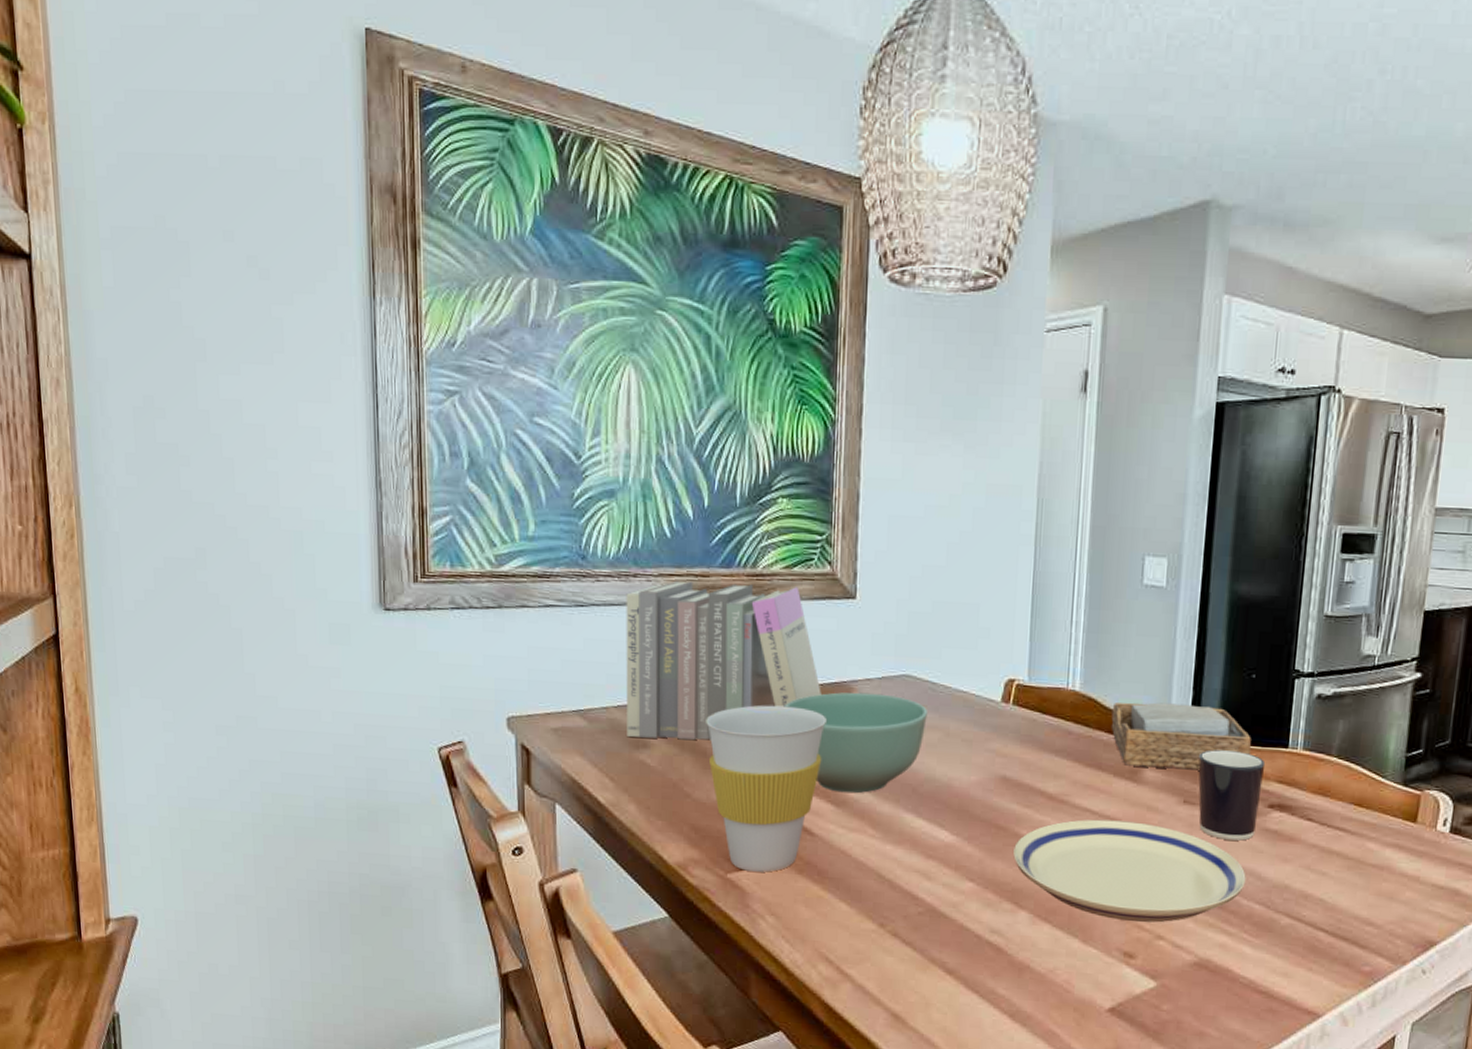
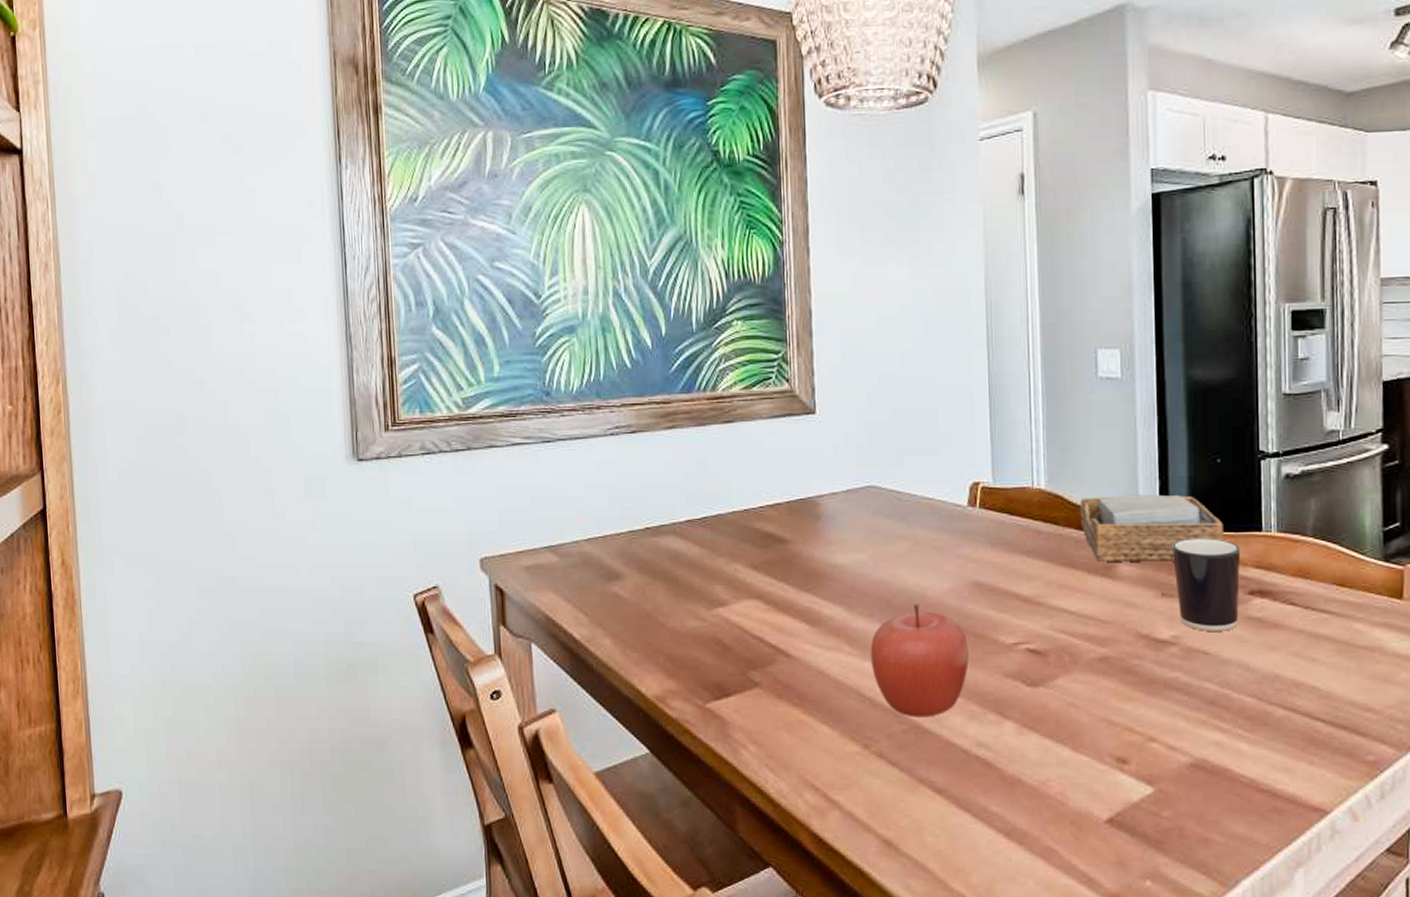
books: present [626,580,821,741] -> none [590,407,788,570]
cup: present [706,705,826,872] -> none [676,526,795,699]
bowl: present [783,692,929,794] -> none [751,507,896,611]
fruit: none [892,793,990,902] -> present [870,603,969,718]
plate: present [1013,819,1246,923] -> none [994,619,1234,724]

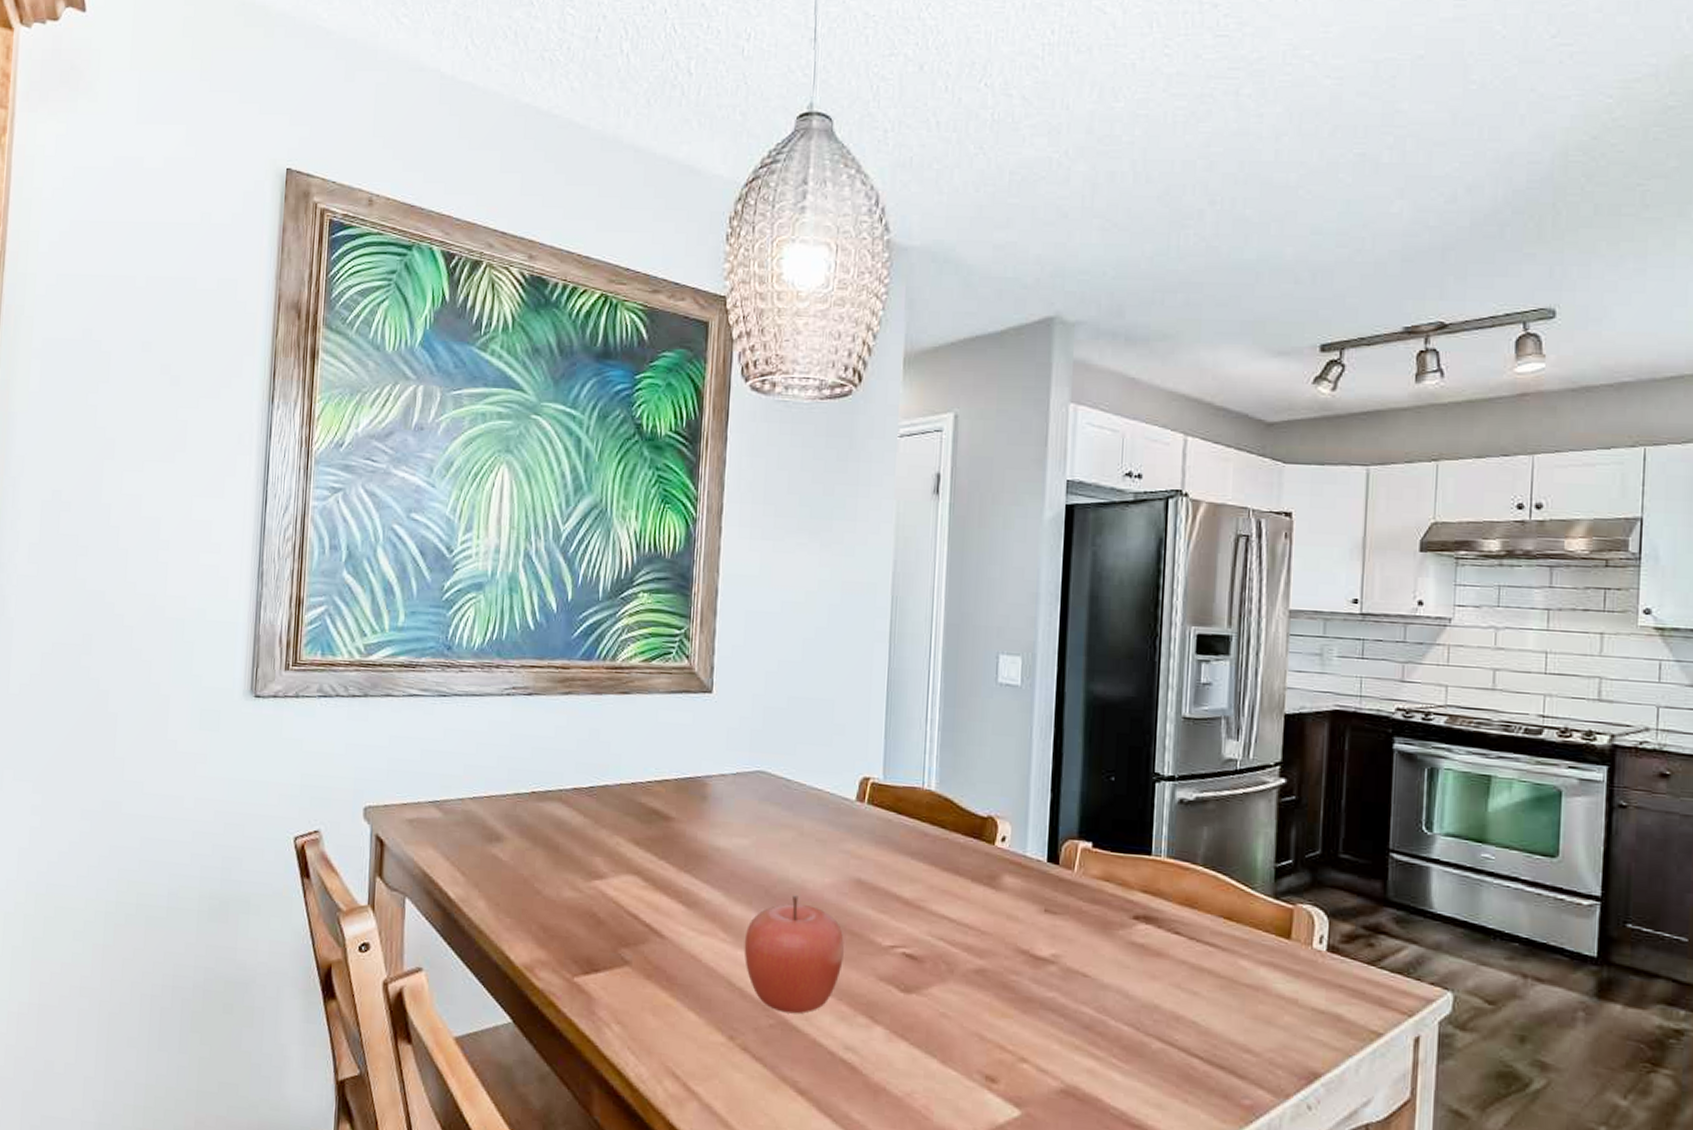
napkin holder: present [1079,494,1225,562] -> none [968,803,1114,877]
mug: present [1172,537,1241,631] -> none [1058,855,1129,955]

